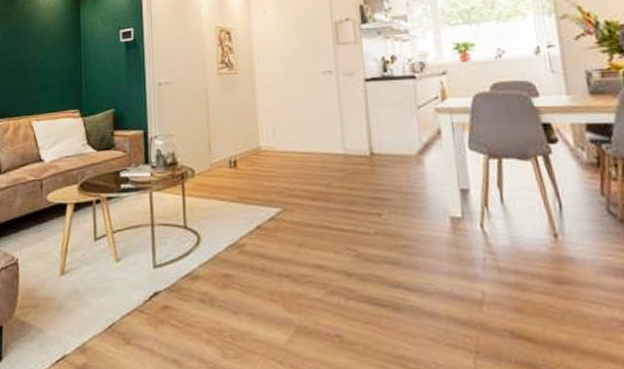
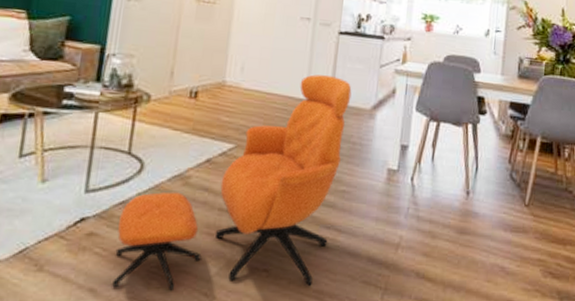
armchair: none [187,126,399,360] -> present [112,74,352,291]

